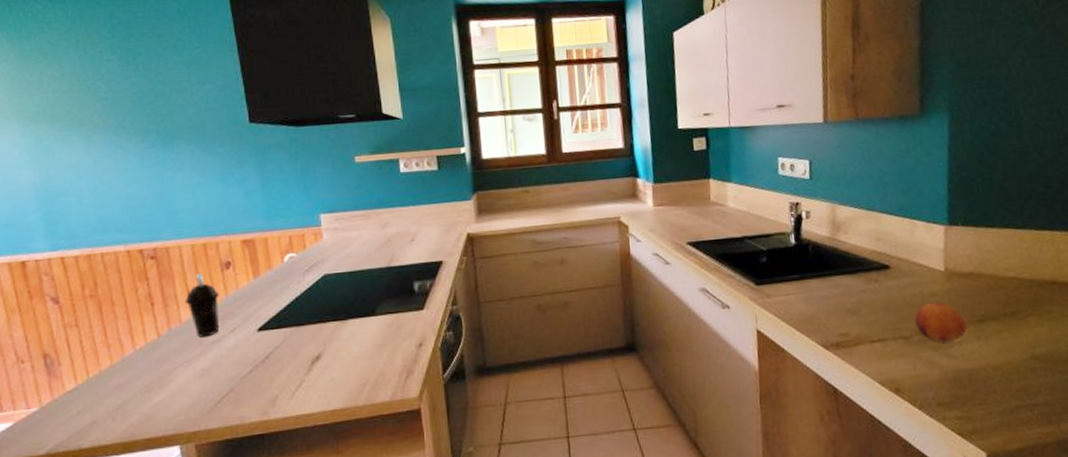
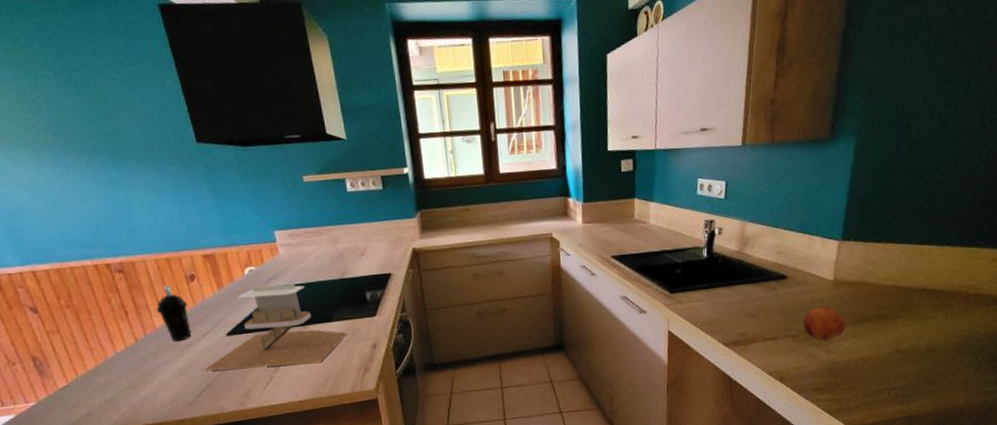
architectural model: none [226,271,392,373] -> present [202,283,348,372]

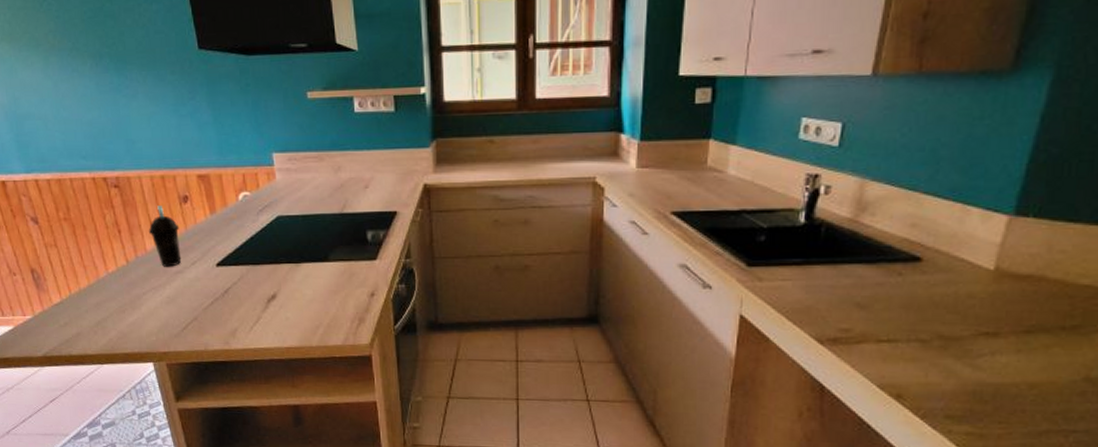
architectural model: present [202,283,348,372] -> none [189,214,344,307]
fruit: present [803,306,845,340] -> none [939,305,1006,352]

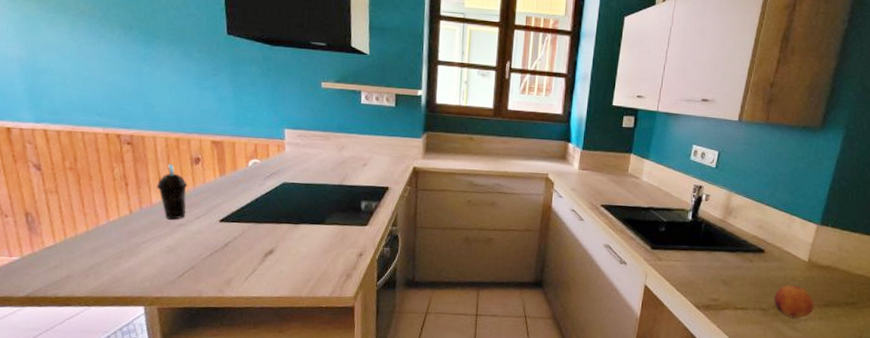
fruit: none [939,305,1006,352] -> present [774,285,814,318]

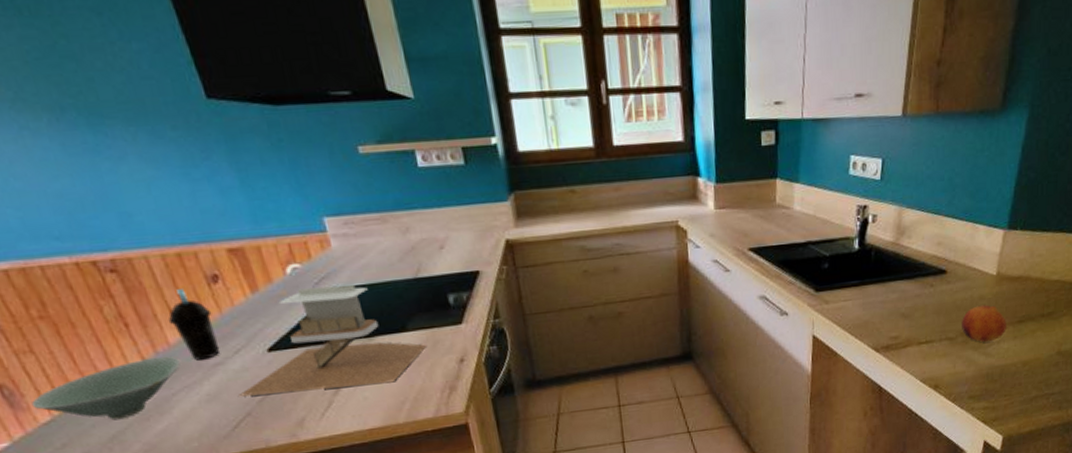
bowl: none [44,211,155,255] -> present [31,356,180,421]
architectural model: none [188,179,337,263] -> present [237,284,427,397]

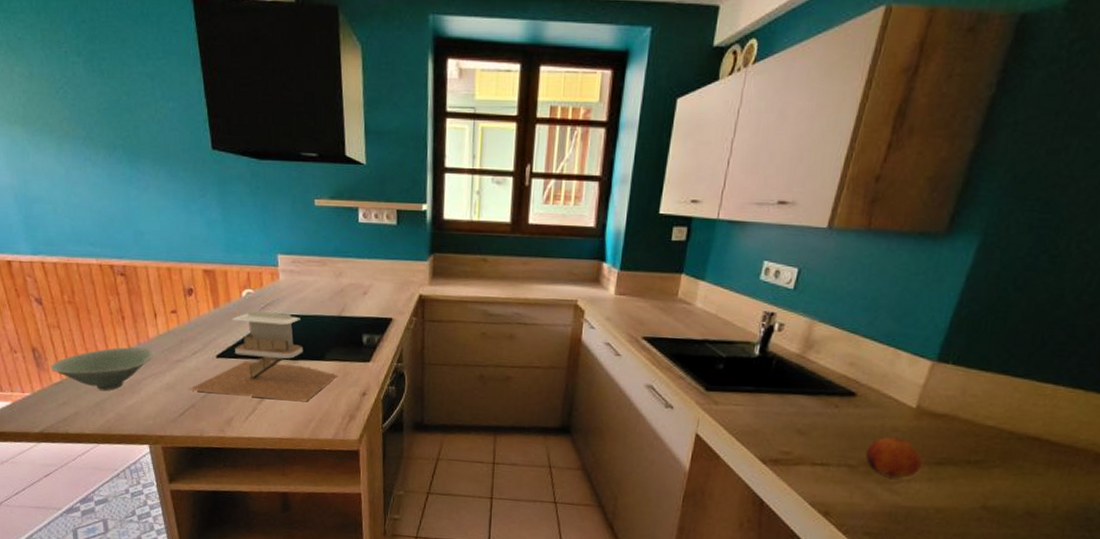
cup: present [168,289,220,361] -> none [152,296,183,355]

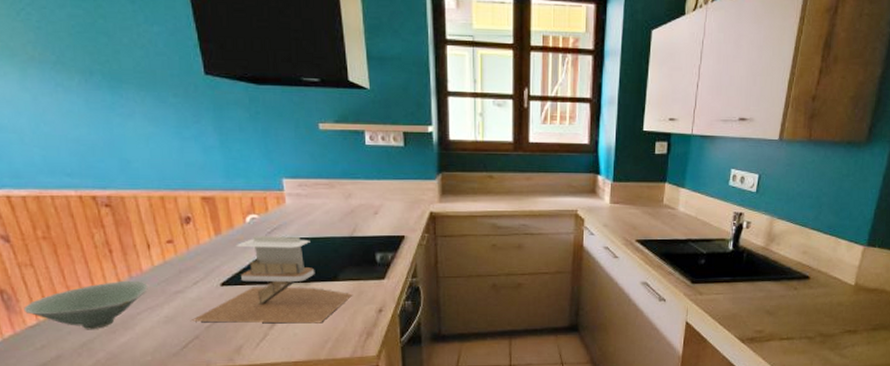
fruit: present [865,437,922,479] -> none [820,311,861,345]

